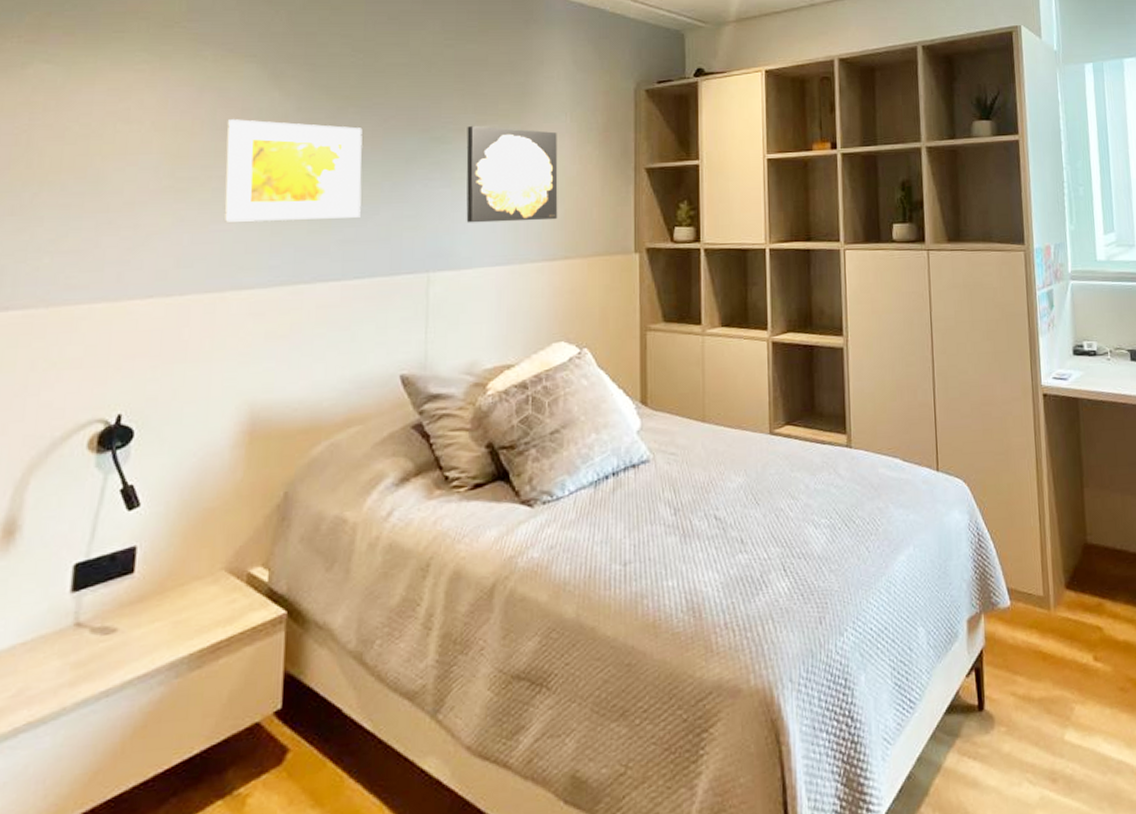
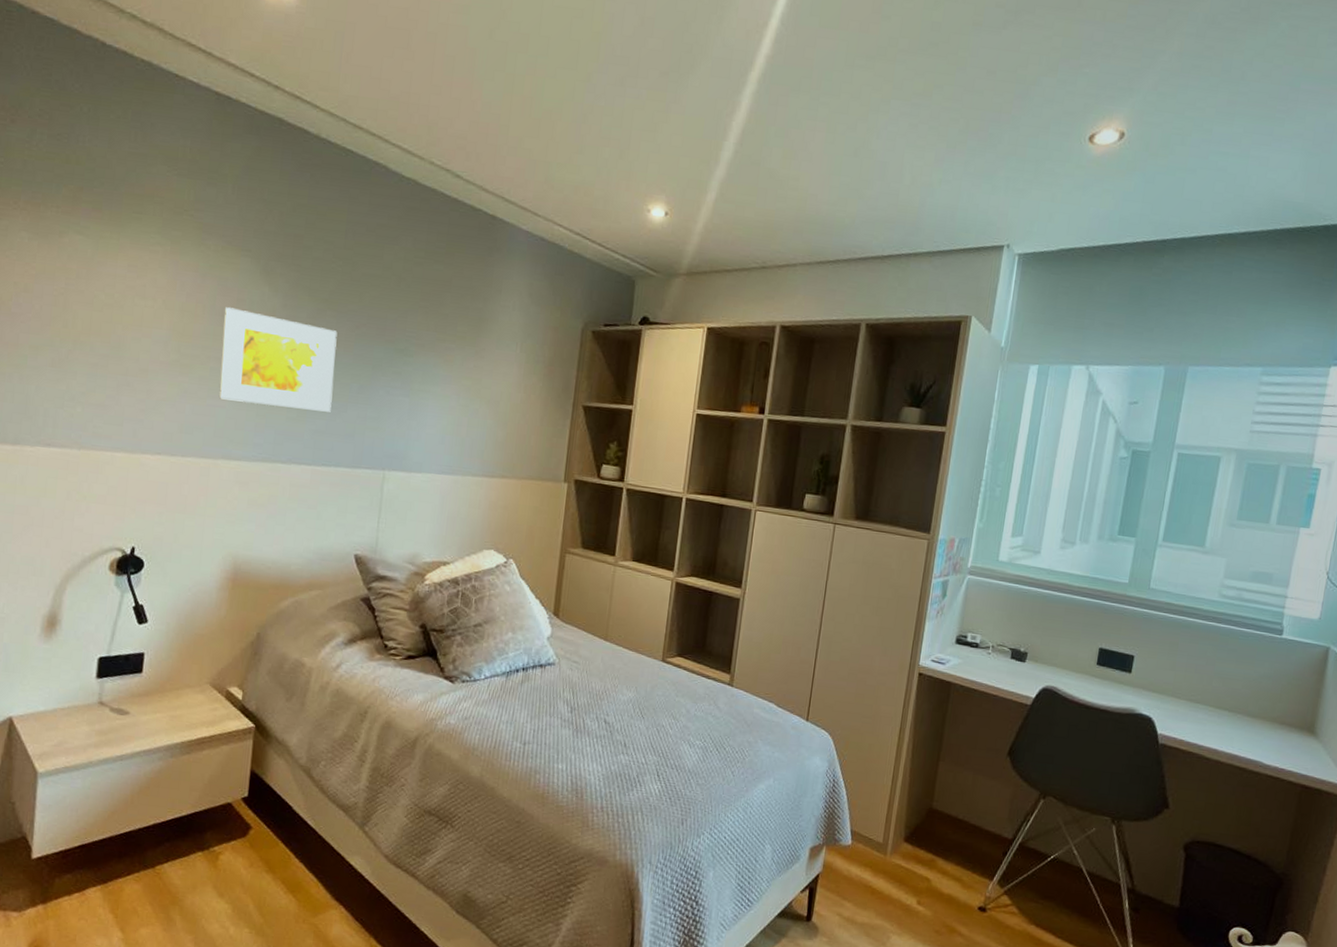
wall art: present [466,125,558,223] -> none [420,342,507,441]

